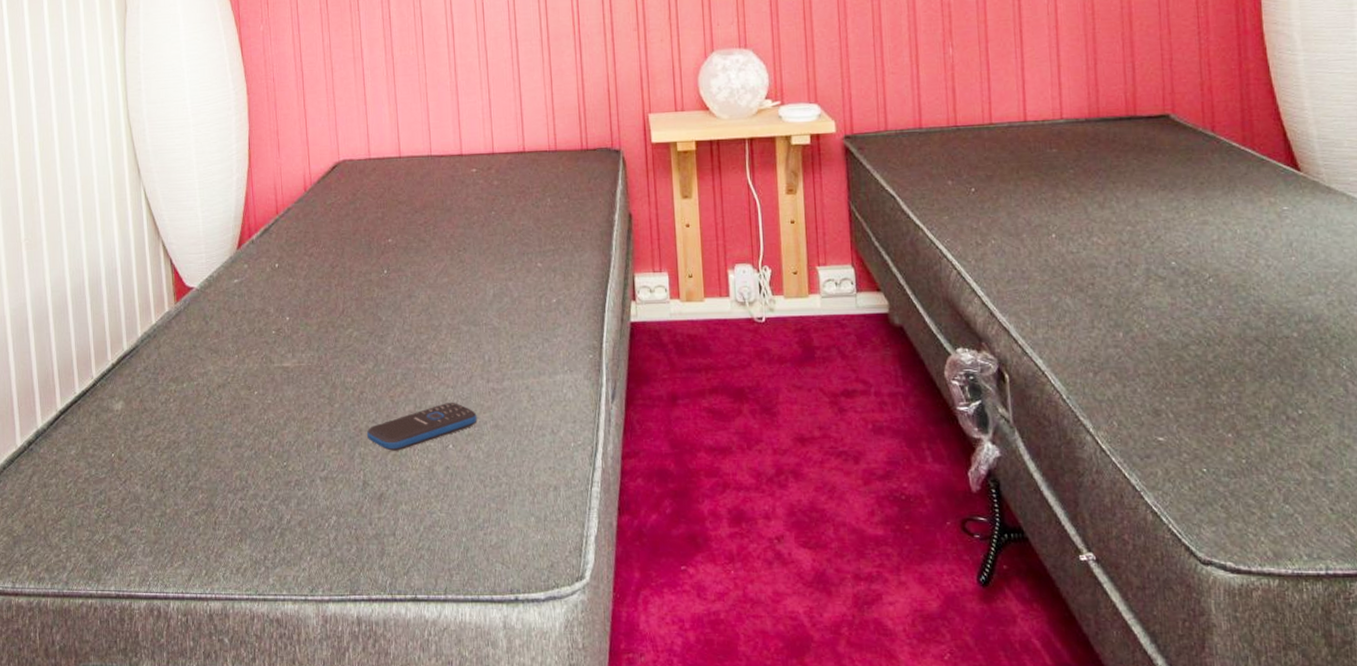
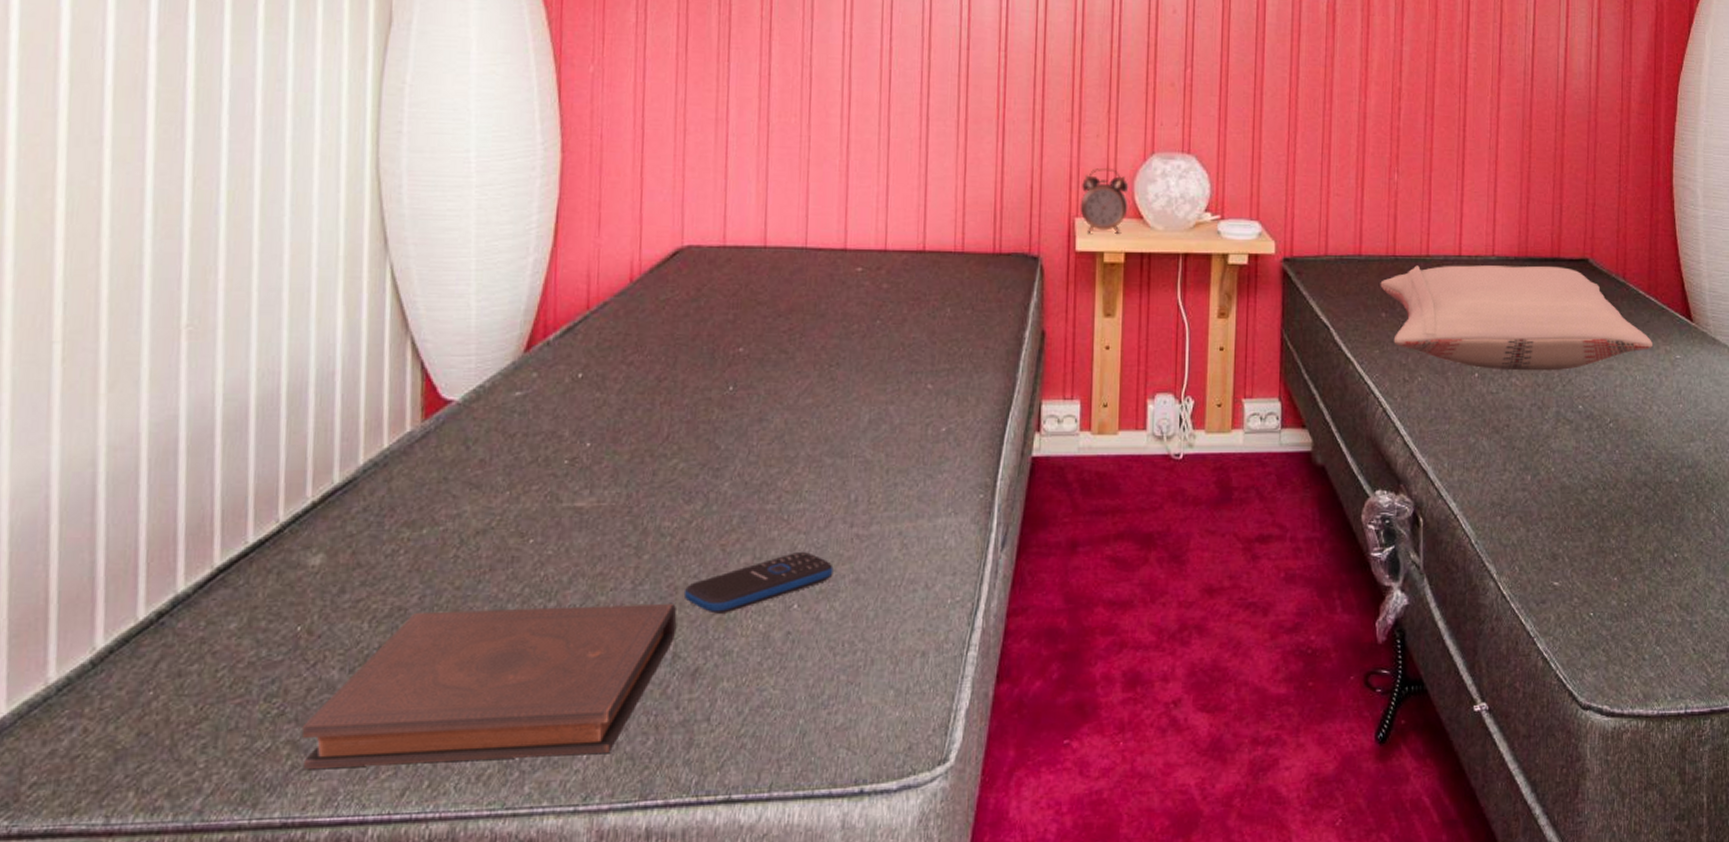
book: none [122,443,364,557] -> present [301,604,677,769]
alarm clock: none [651,67,695,126] -> present [1080,167,1129,234]
pillow: none [943,124,1253,230] -> present [1380,265,1652,371]

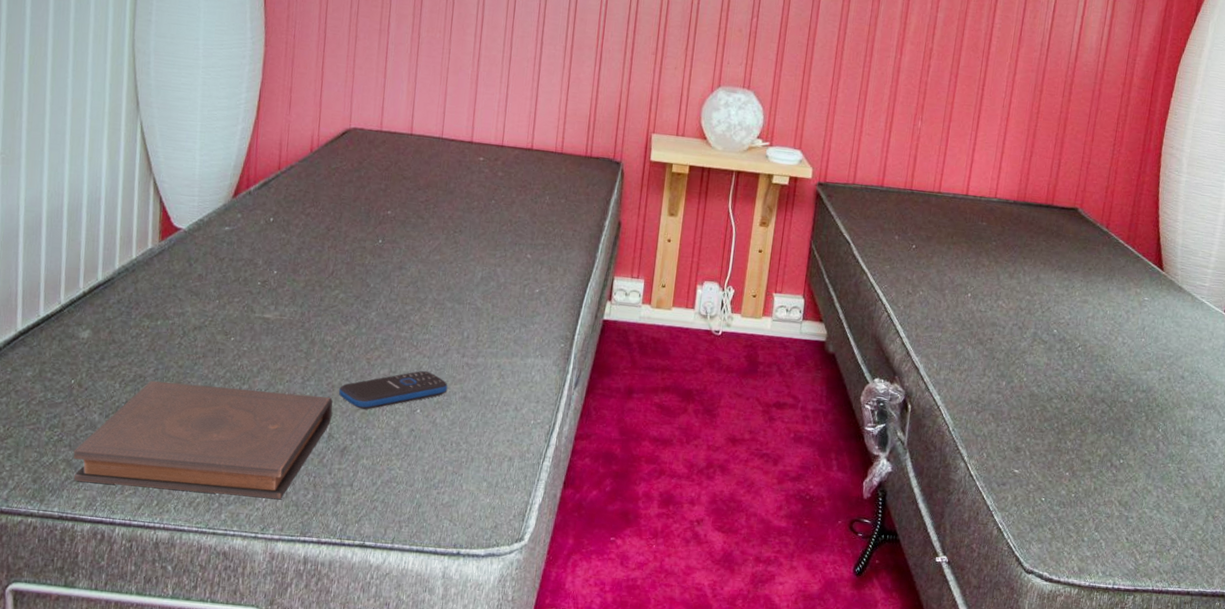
alarm clock: present [1080,167,1129,234] -> none [656,94,698,150]
pillow: present [1380,265,1652,371] -> none [896,199,1125,299]

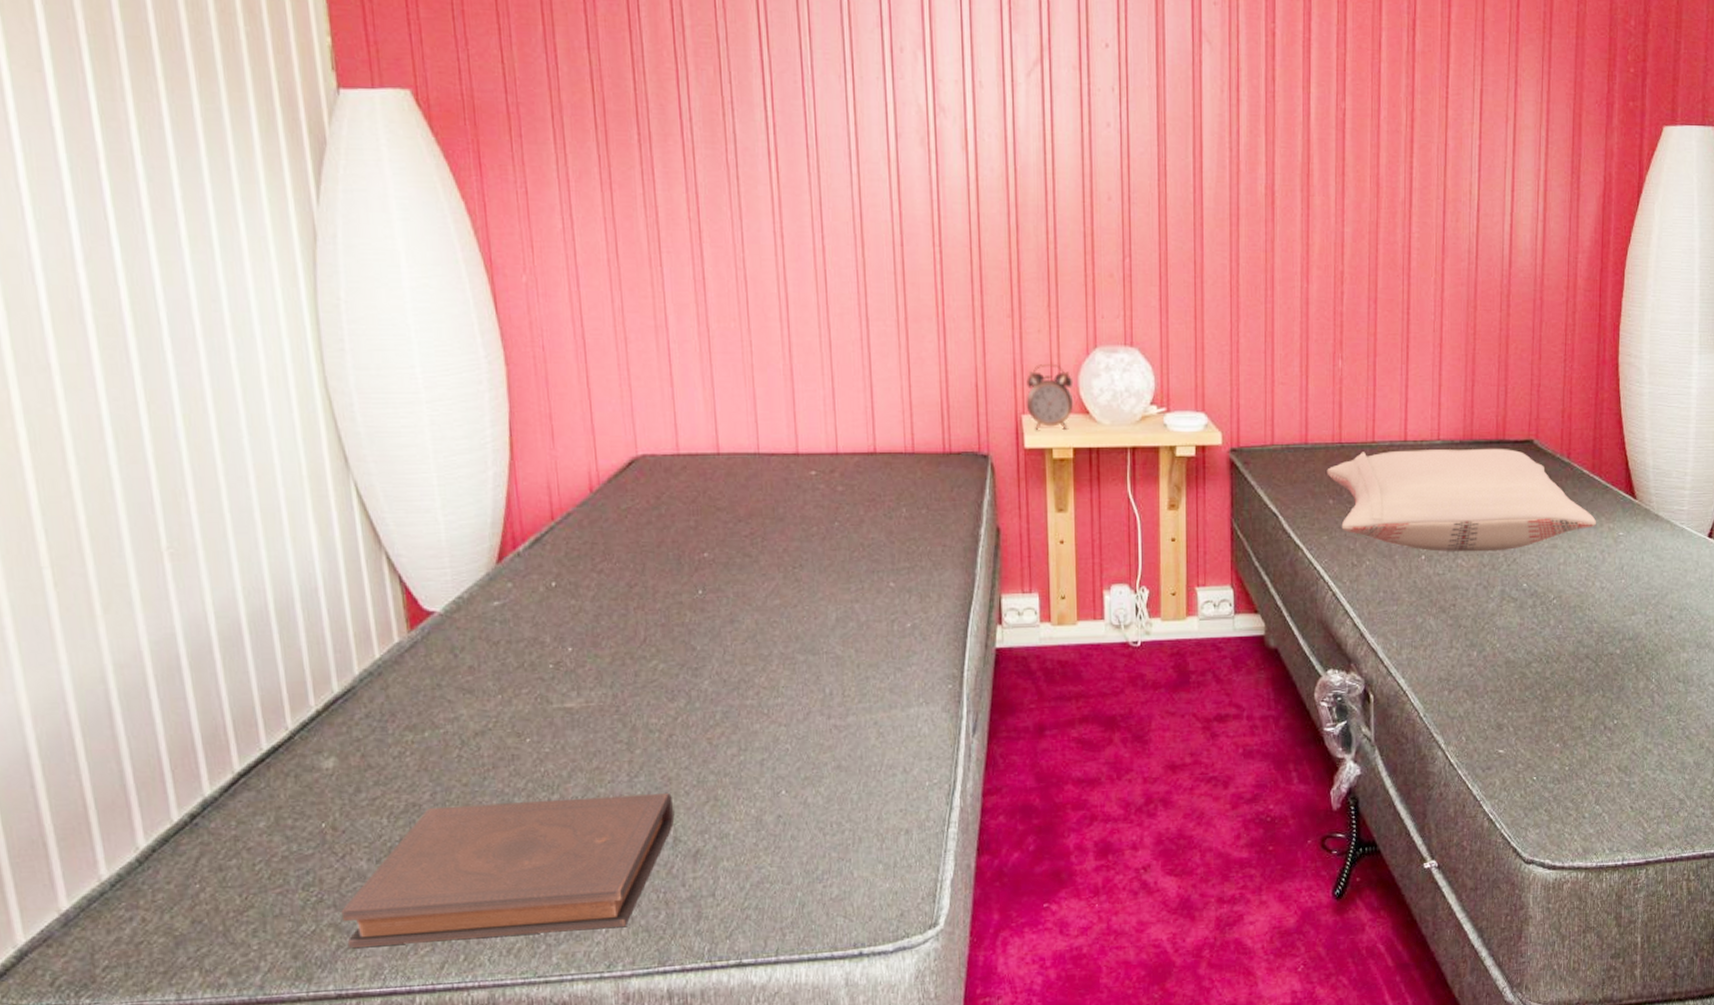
mobile phone: present [338,371,448,410] -> none [677,743,816,801]
alarm clock: none [656,94,698,150] -> present [1026,363,1074,430]
pillow: none [896,199,1125,299] -> present [1327,448,1596,552]

